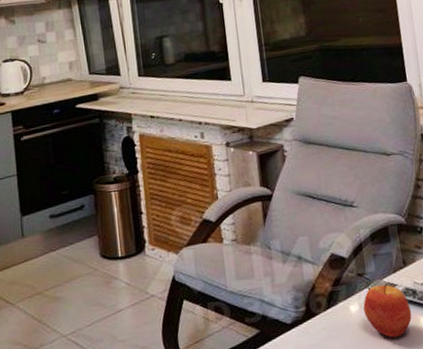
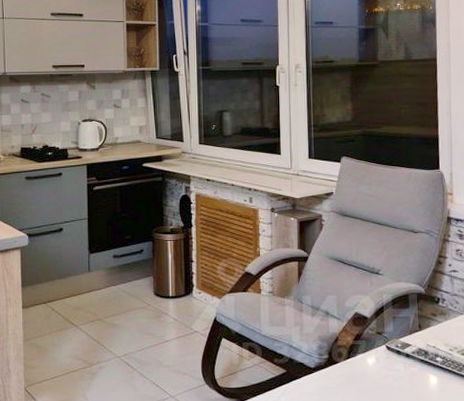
apple: present [363,284,412,338] -> none [379,343,422,390]

